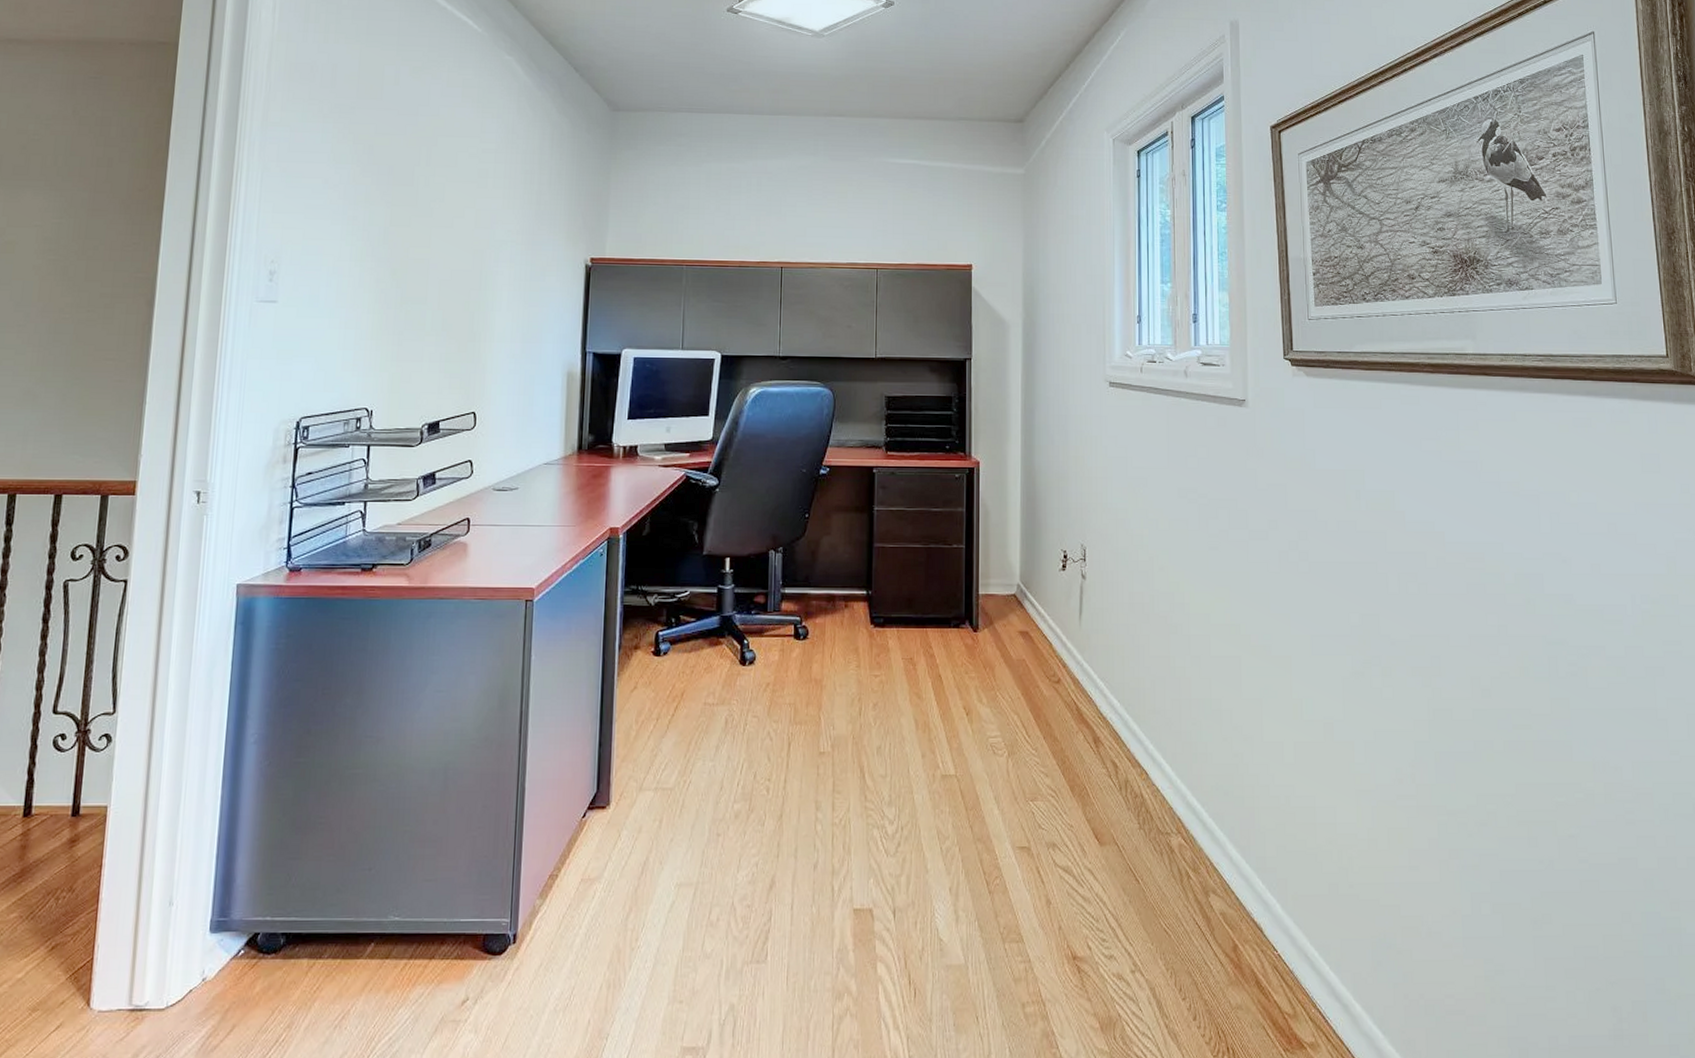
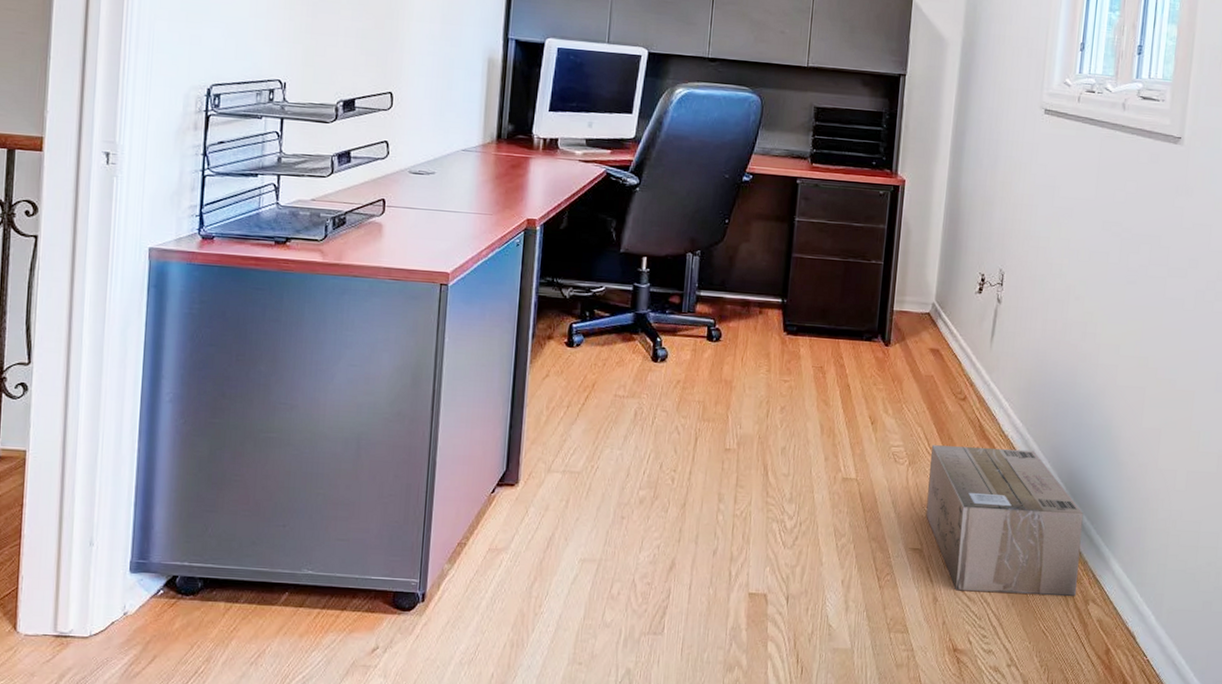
cardboard box: none [1029,731,1196,891] -> present [926,445,1084,596]

